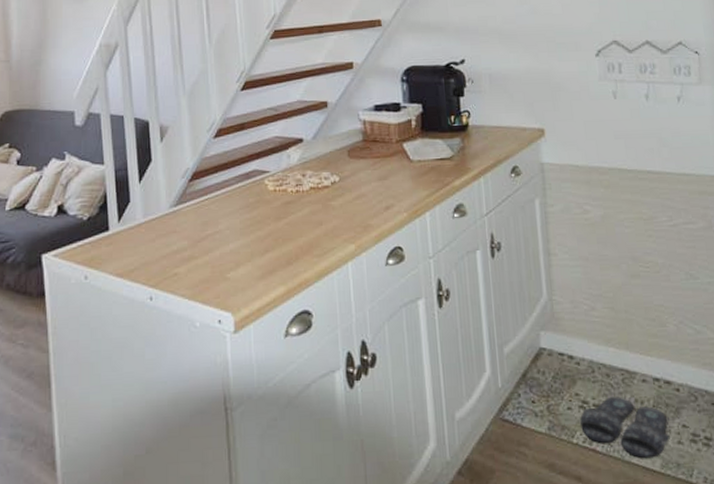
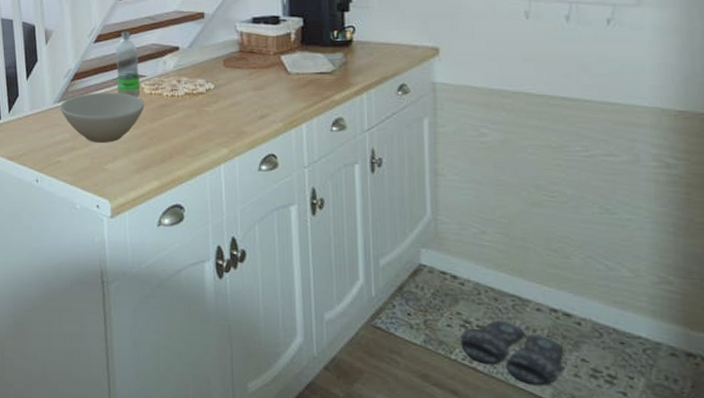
bowl: none [176,191,269,249] -> present [59,92,145,143]
bottle: none [236,125,264,197] -> present [115,32,141,98]

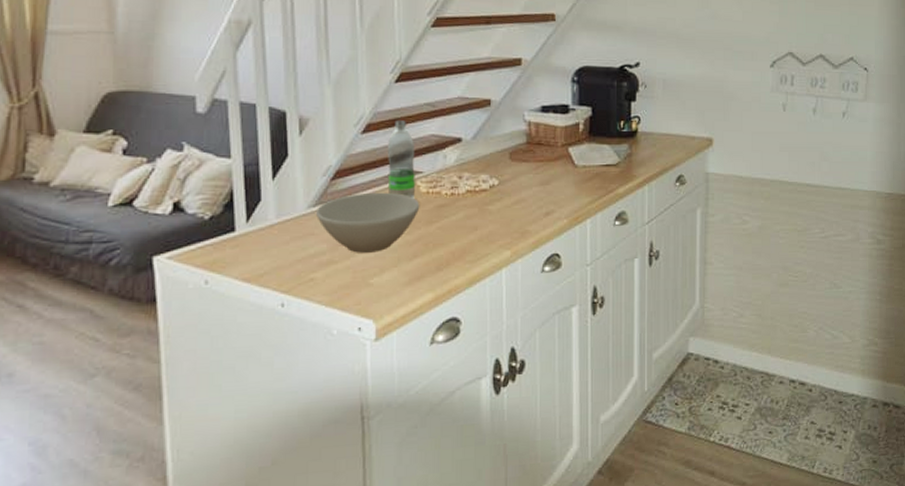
slippers: present [461,320,565,385] -> none [719,396,799,453]

